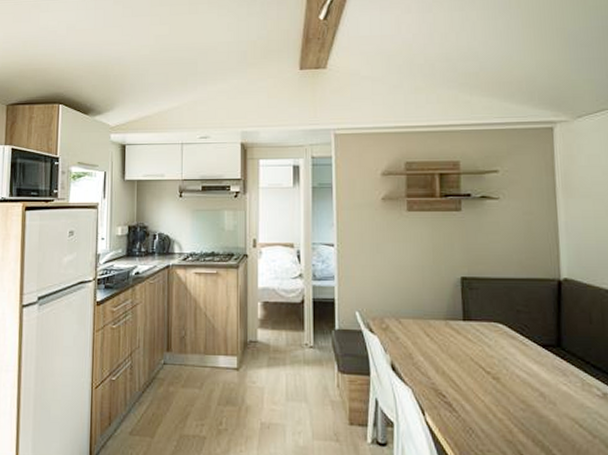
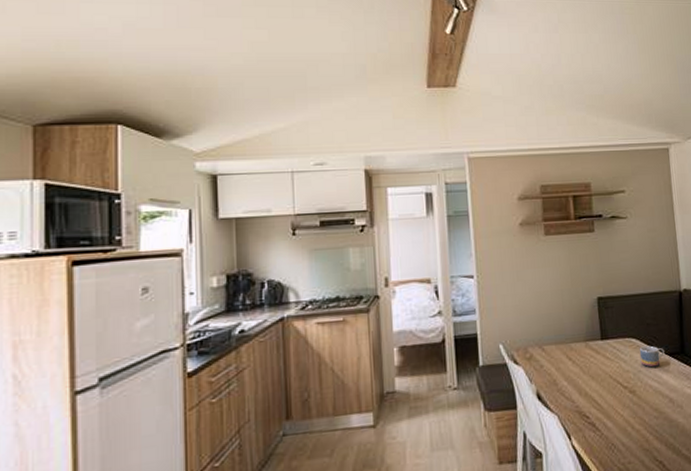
mug: none [506,333,537,357] -> present [639,345,665,368]

